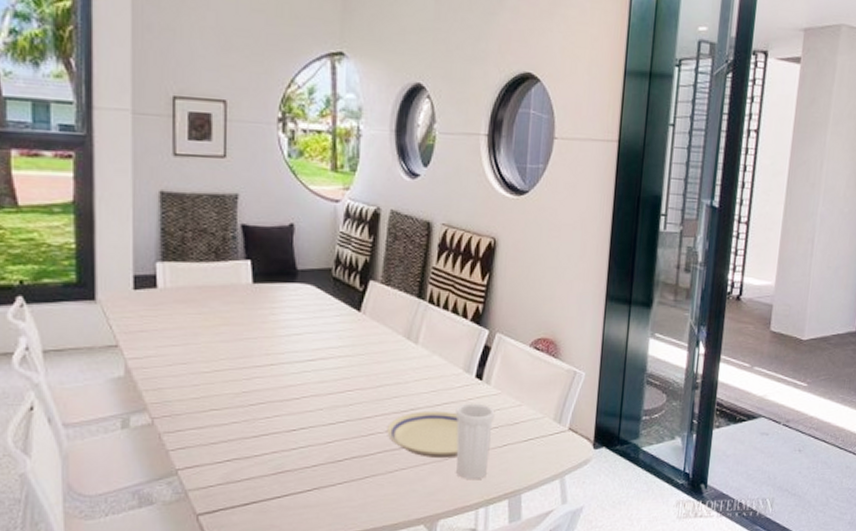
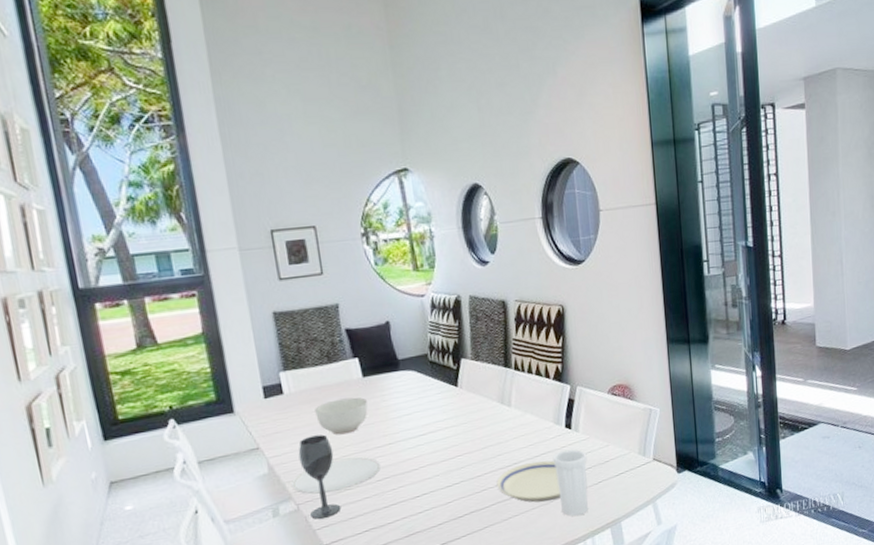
plate: none [150,373,258,411] -> present [292,456,382,494]
wine glass: none [163,341,204,438] -> present [298,434,342,519]
bowl: none [191,304,253,346] -> present [315,397,368,435]

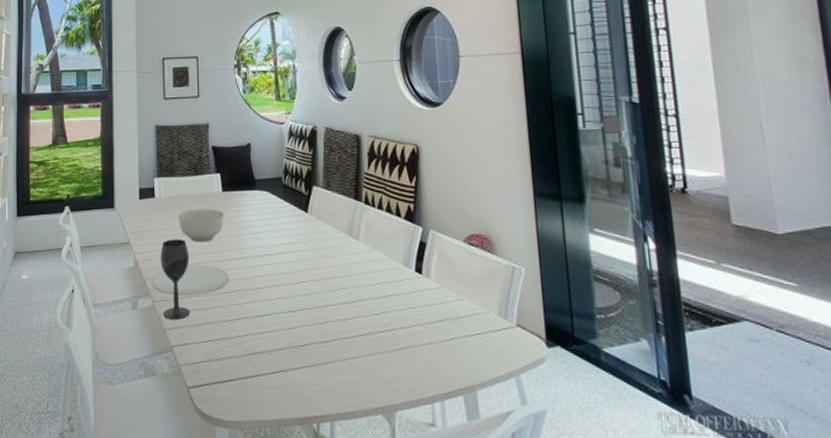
plate: present [496,460,561,503] -> none [339,302,407,349]
cup: present [552,449,588,517] -> none [400,296,439,373]

